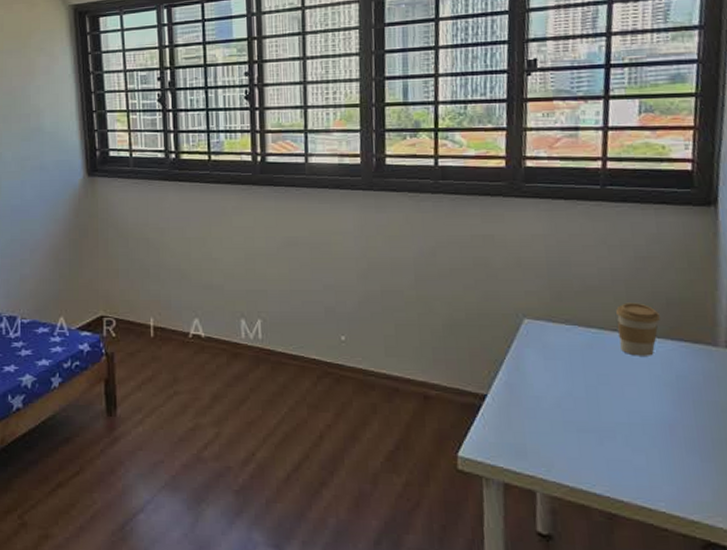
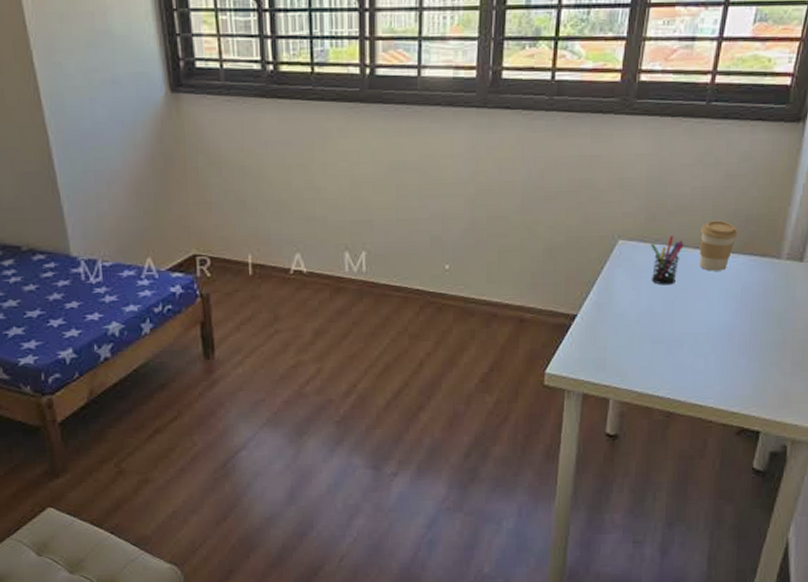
pen holder: none [560,317,599,369] -> present [650,236,684,285]

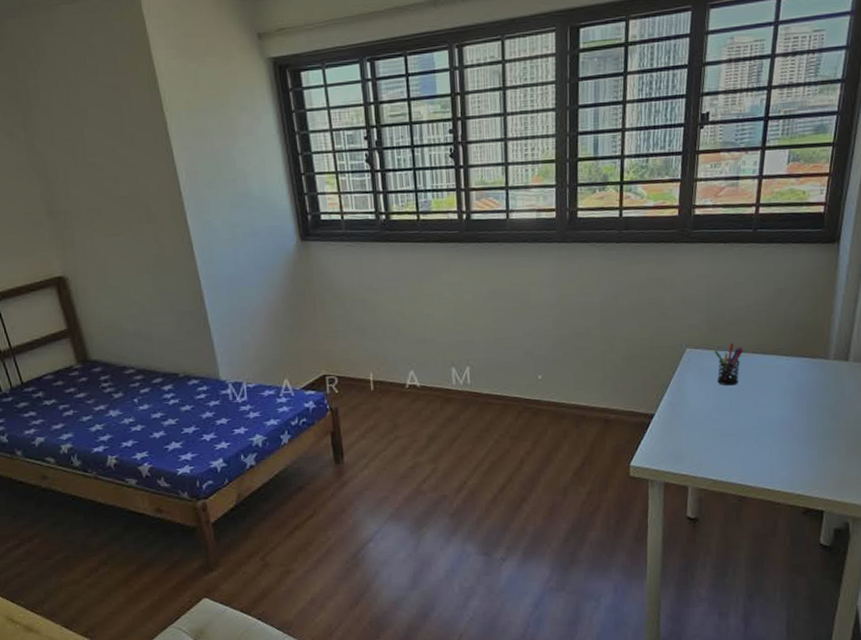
coffee cup: present [699,220,739,271] -> none [757,328,790,372]

